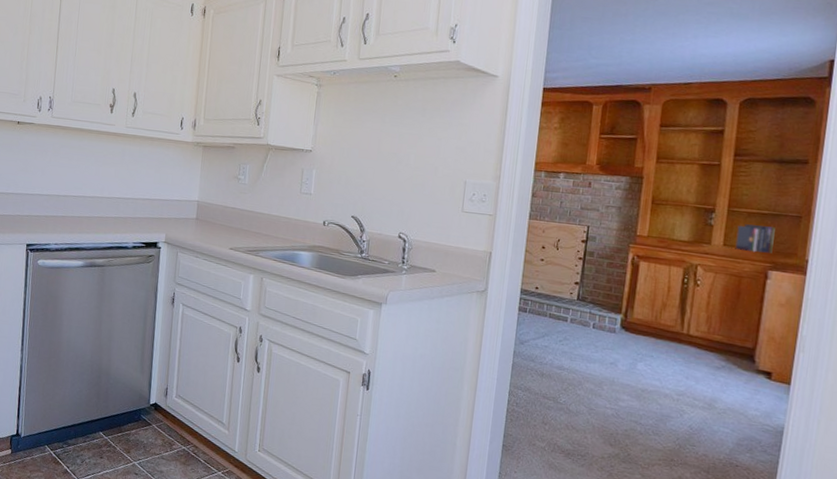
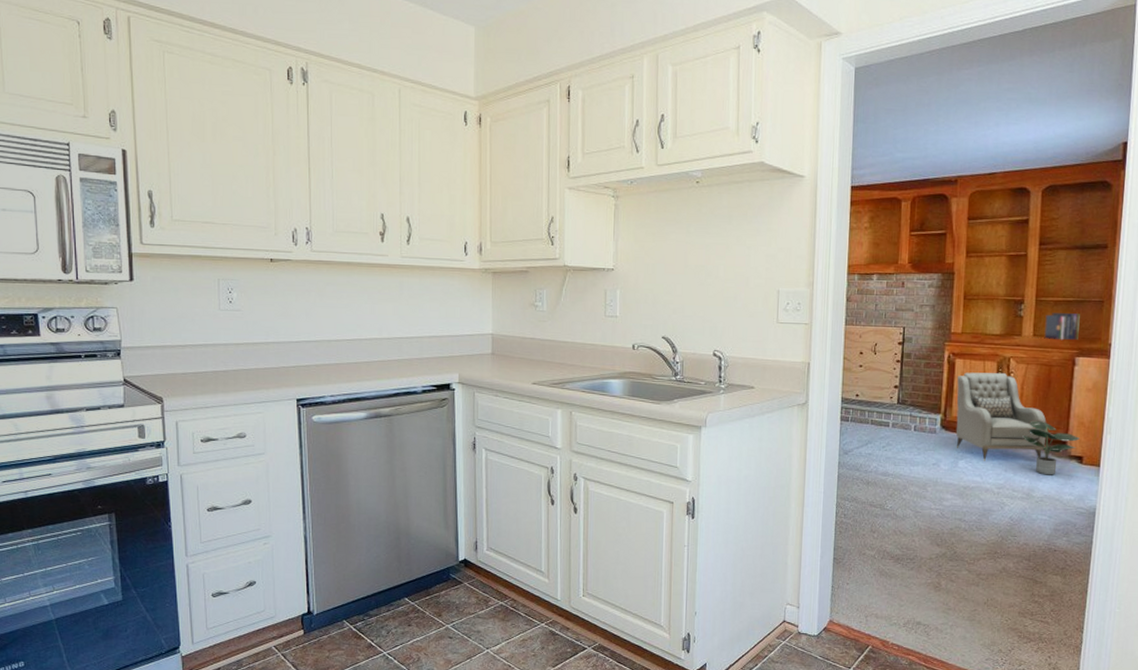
armchair: none [636,275,734,369] -> present [956,372,1047,461]
potted plant: none [707,330,769,388] -> present [1022,420,1080,475]

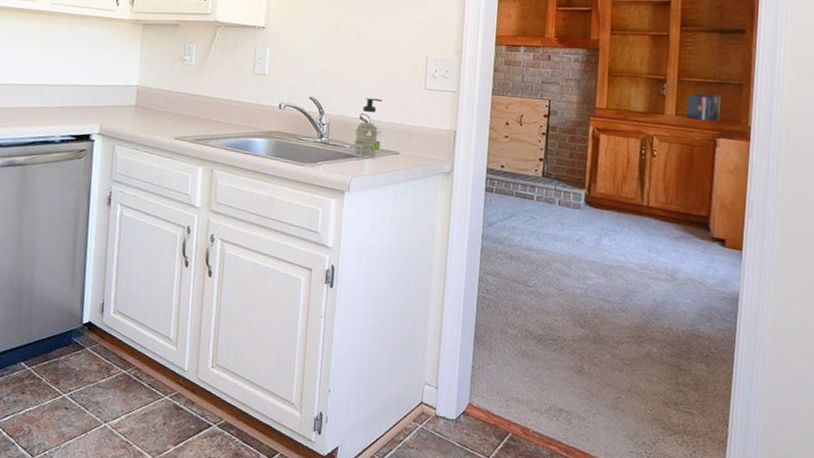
soap dispenser: none [708,334,736,393] -> present [354,97,382,158]
armchair: present [956,372,1047,461] -> none [600,148,689,240]
potted plant: present [1022,420,1080,475] -> none [666,200,722,258]

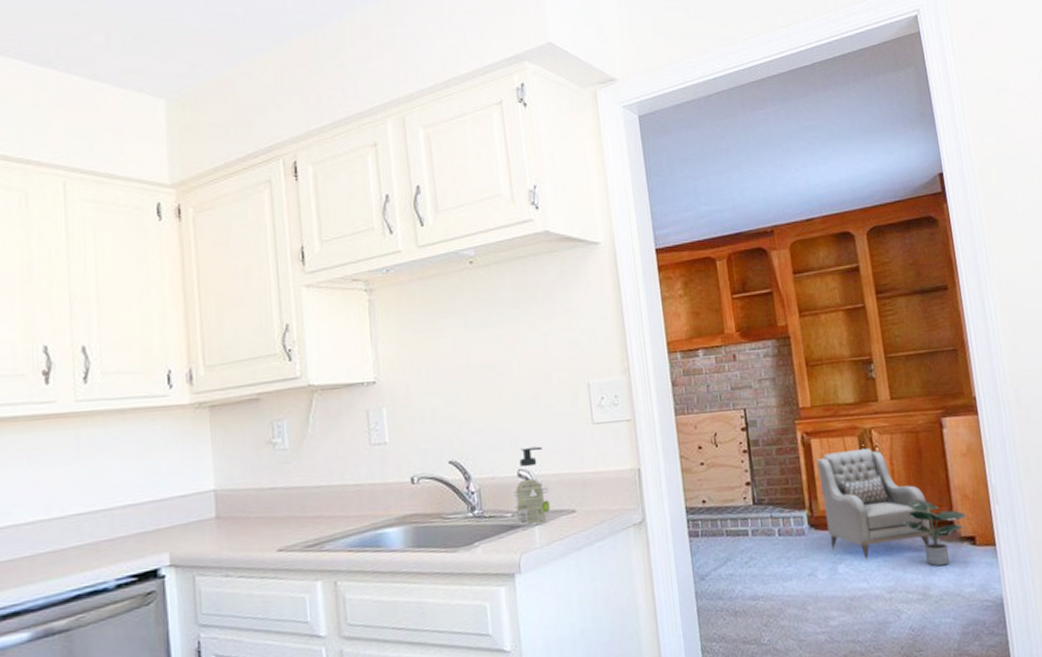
armchair: none [600,148,689,240] -> present [817,447,931,561]
potted plant: none [666,200,722,258] -> present [903,499,967,567]
books: present [686,93,721,121] -> none [899,367,940,402]

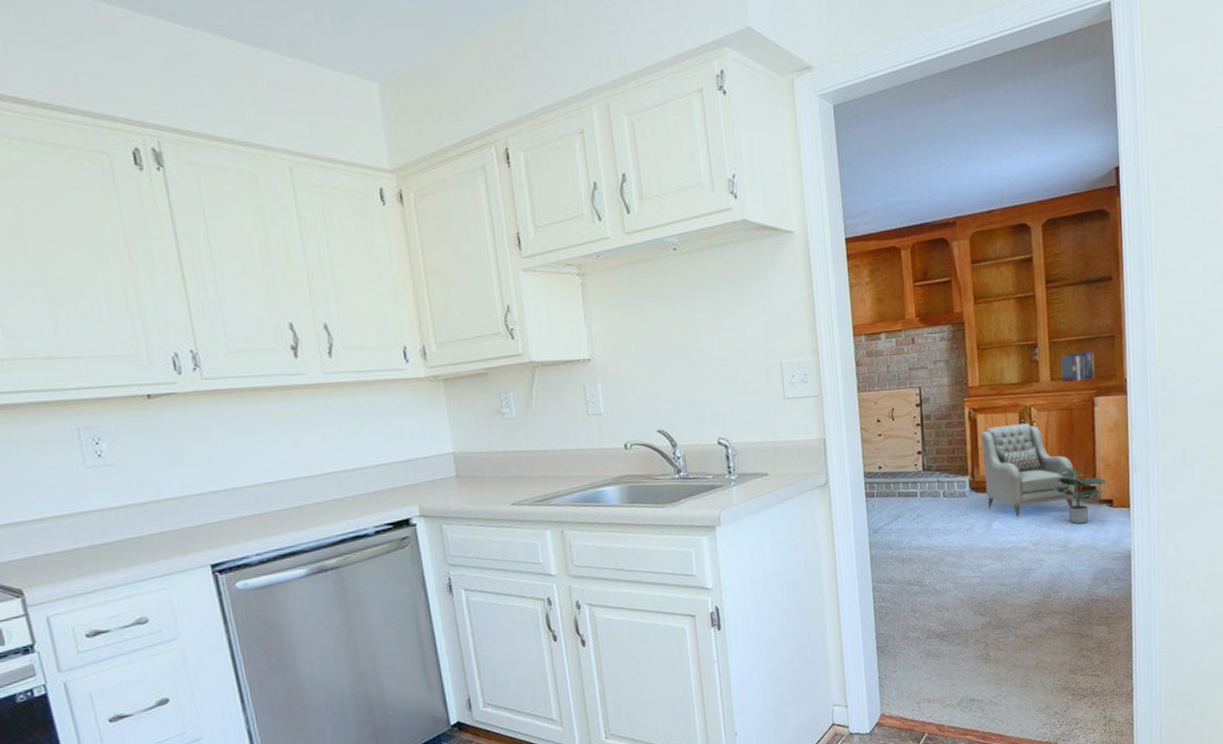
soap dispenser: present [514,446,551,526] -> none [714,418,747,486]
books: none [899,367,940,402] -> present [1060,351,1095,383]

